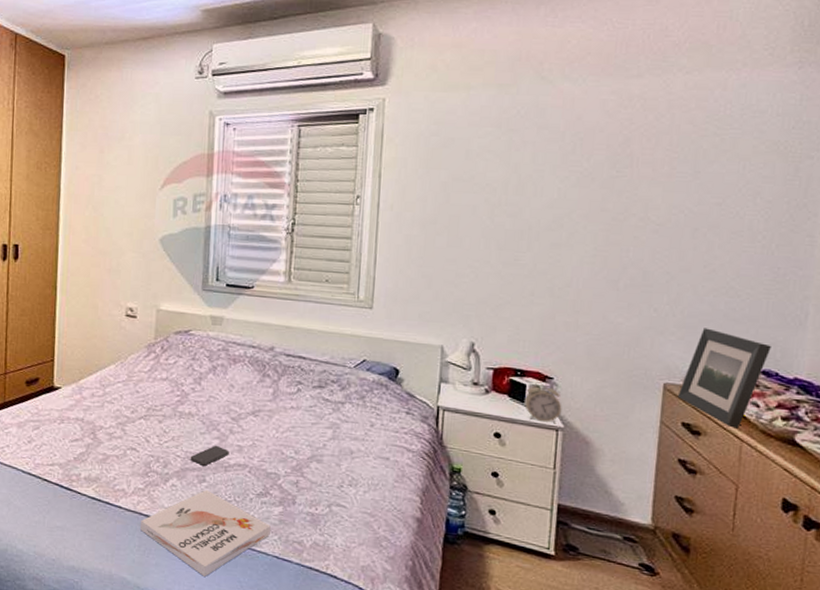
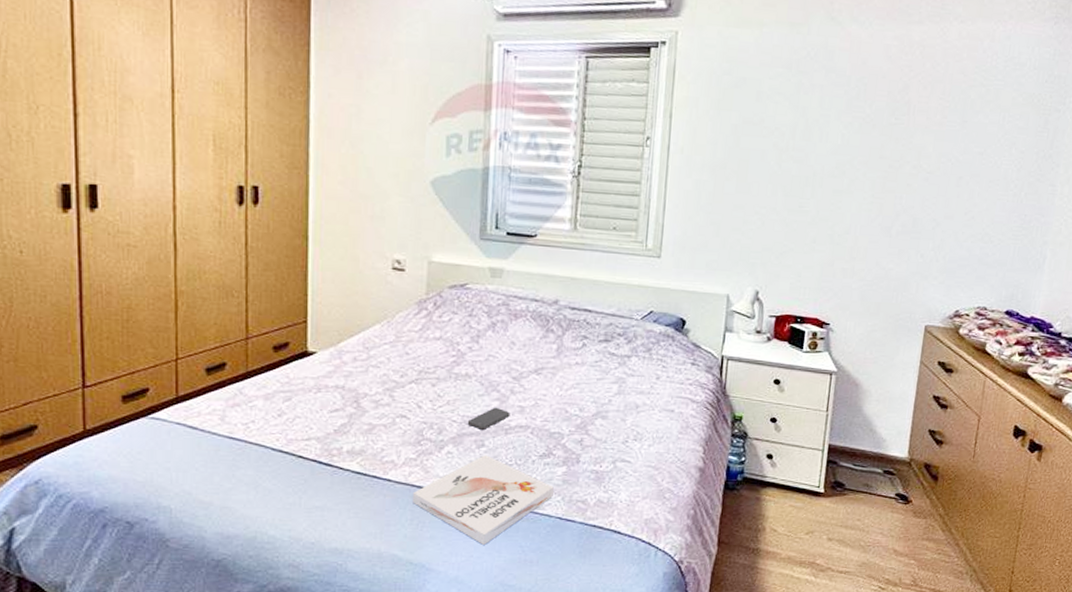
alarm clock: present [523,381,562,423] -> none [802,327,837,367]
picture frame: present [677,328,771,430] -> none [936,272,1015,366]

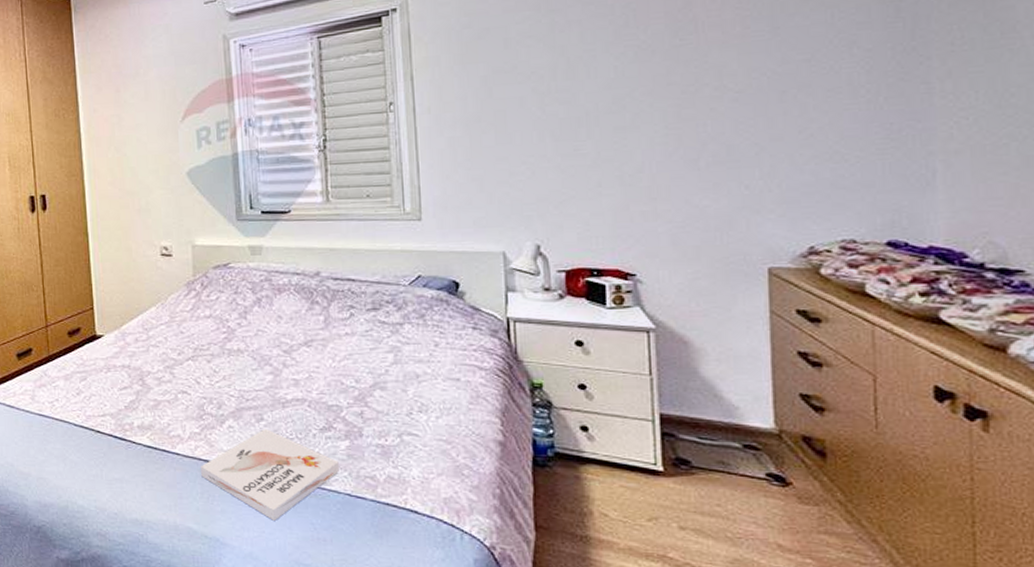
smartphone: present [467,407,510,430] -> none [244,381,285,403]

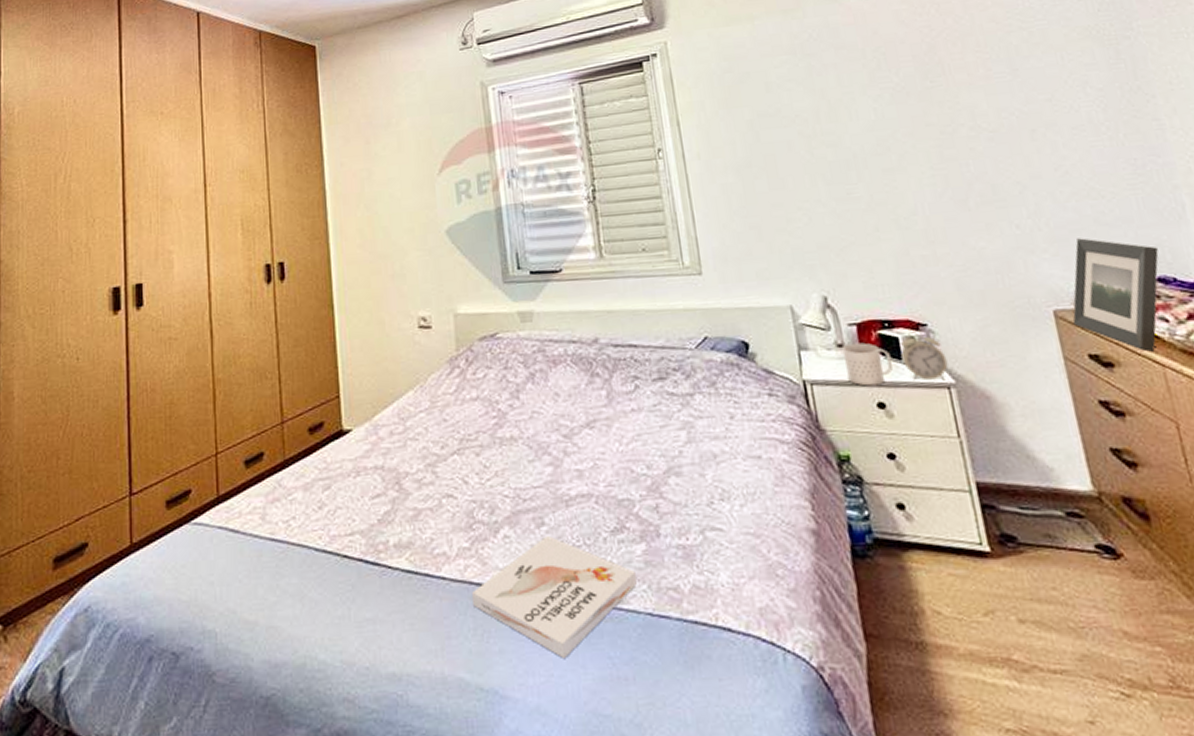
mug: none [548,288,597,326] -> present [841,342,894,386]
alarm clock: none [605,279,651,324] -> present [900,330,948,380]
picture frame: none [786,200,895,312] -> present [1072,238,1159,353]

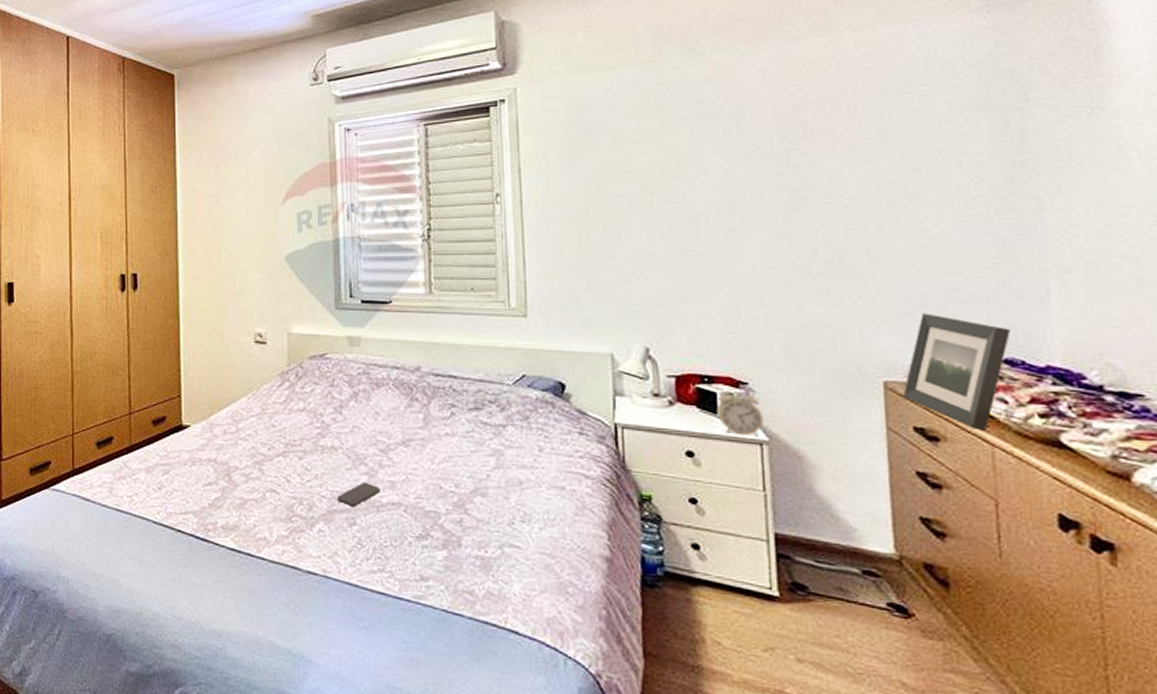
book: present [472,536,637,658] -> none [287,534,435,637]
smartphone: none [520,473,568,504] -> present [337,482,381,506]
mug: present [841,342,894,386] -> none [657,394,708,435]

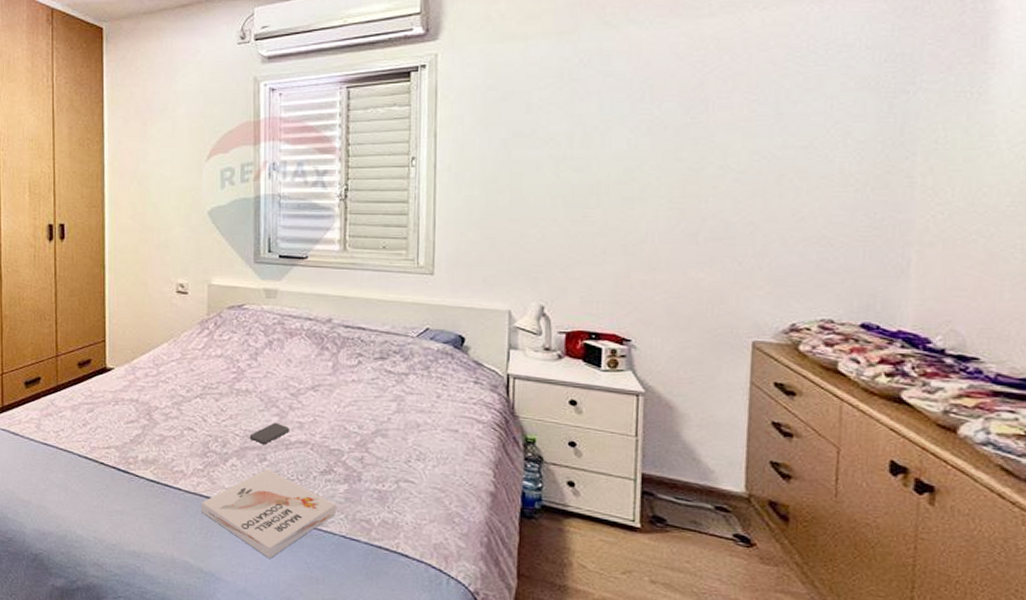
book: none [287,534,435,637] -> present [201,469,336,559]
alarm clock: present [716,387,764,436] -> none [600,344,642,388]
picture frame: present [902,313,1010,432] -> none [768,280,870,389]

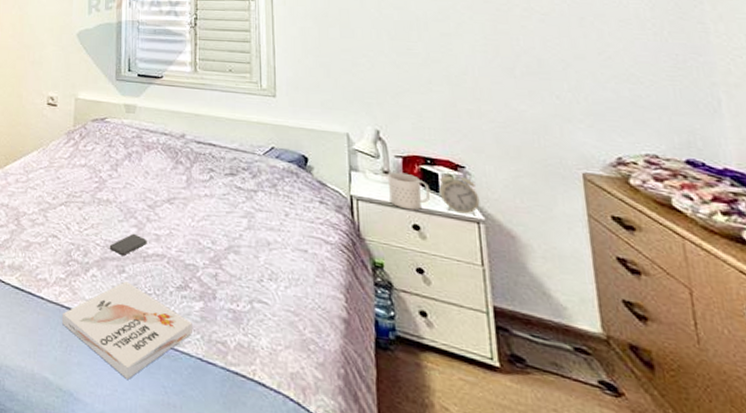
mug: none [547,348,592,386] -> present [387,172,431,211]
alarm clock: none [600,344,642,388] -> present [438,170,480,215]

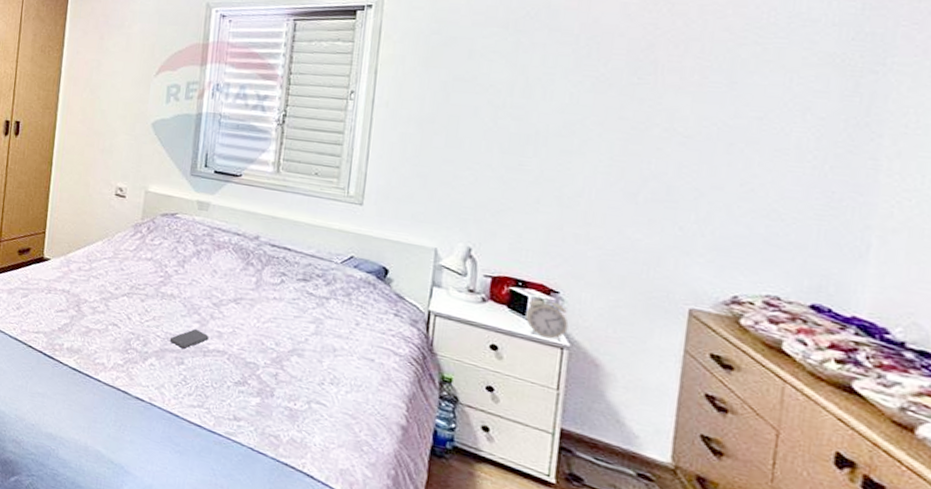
book: present [62,281,192,380] -> none [117,372,247,460]
mug: present [387,172,431,211] -> none [470,291,516,331]

